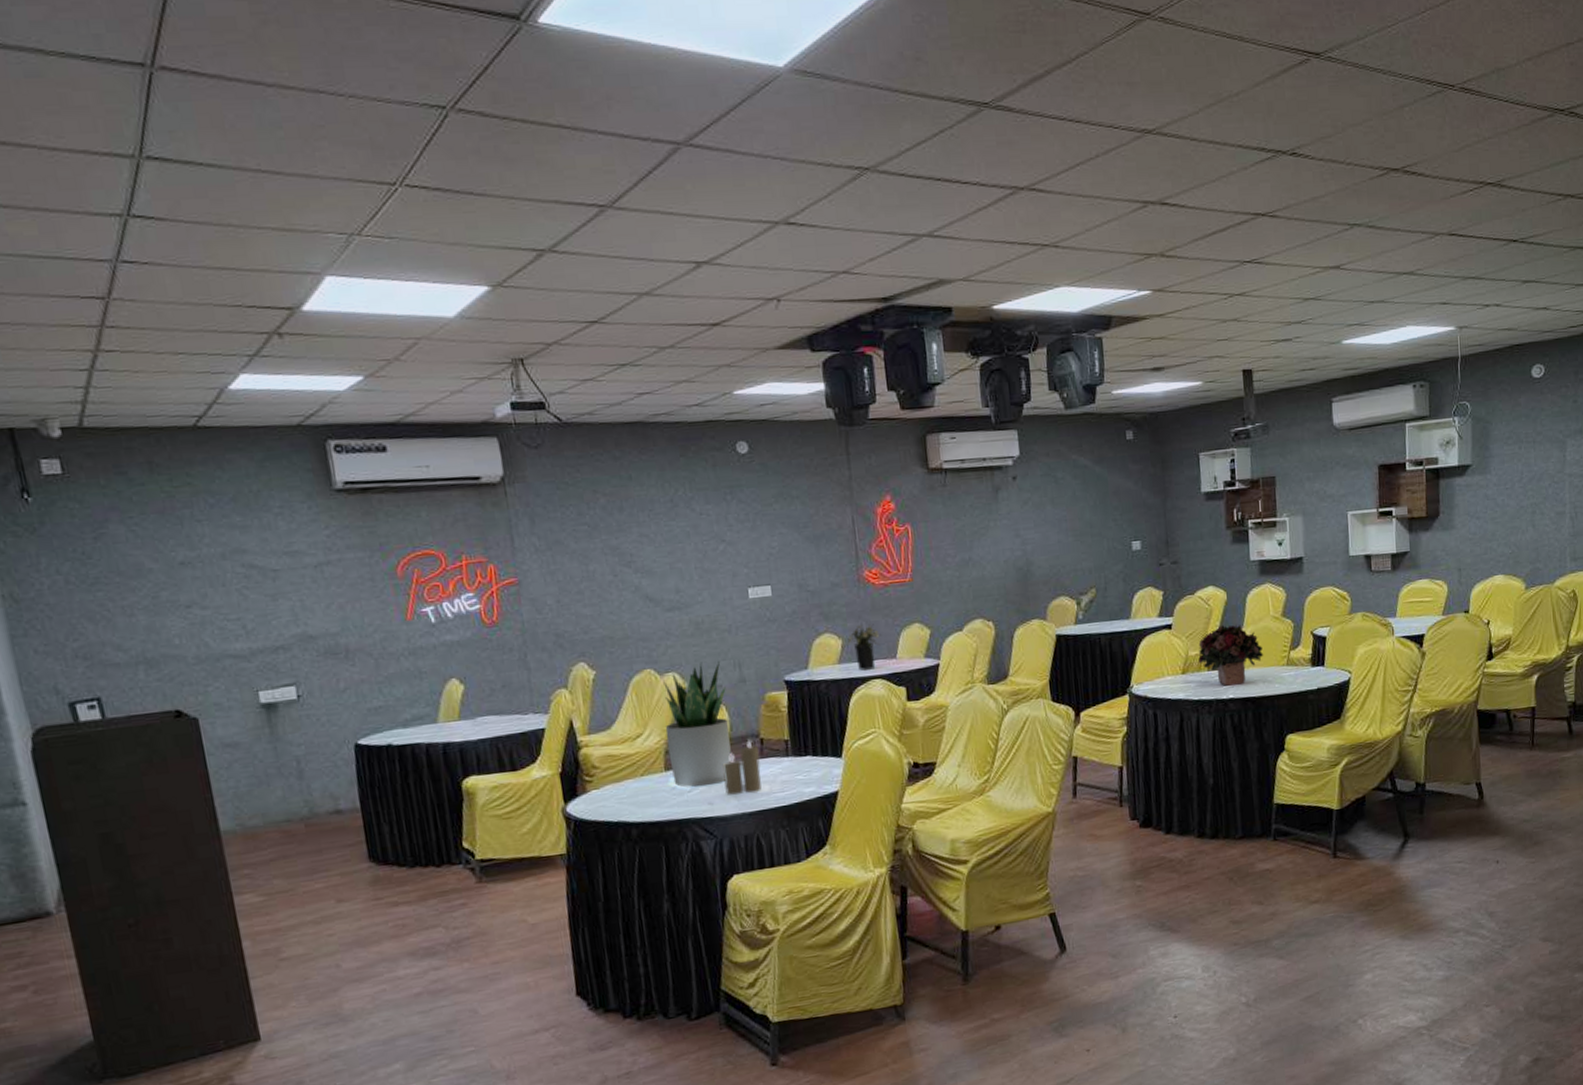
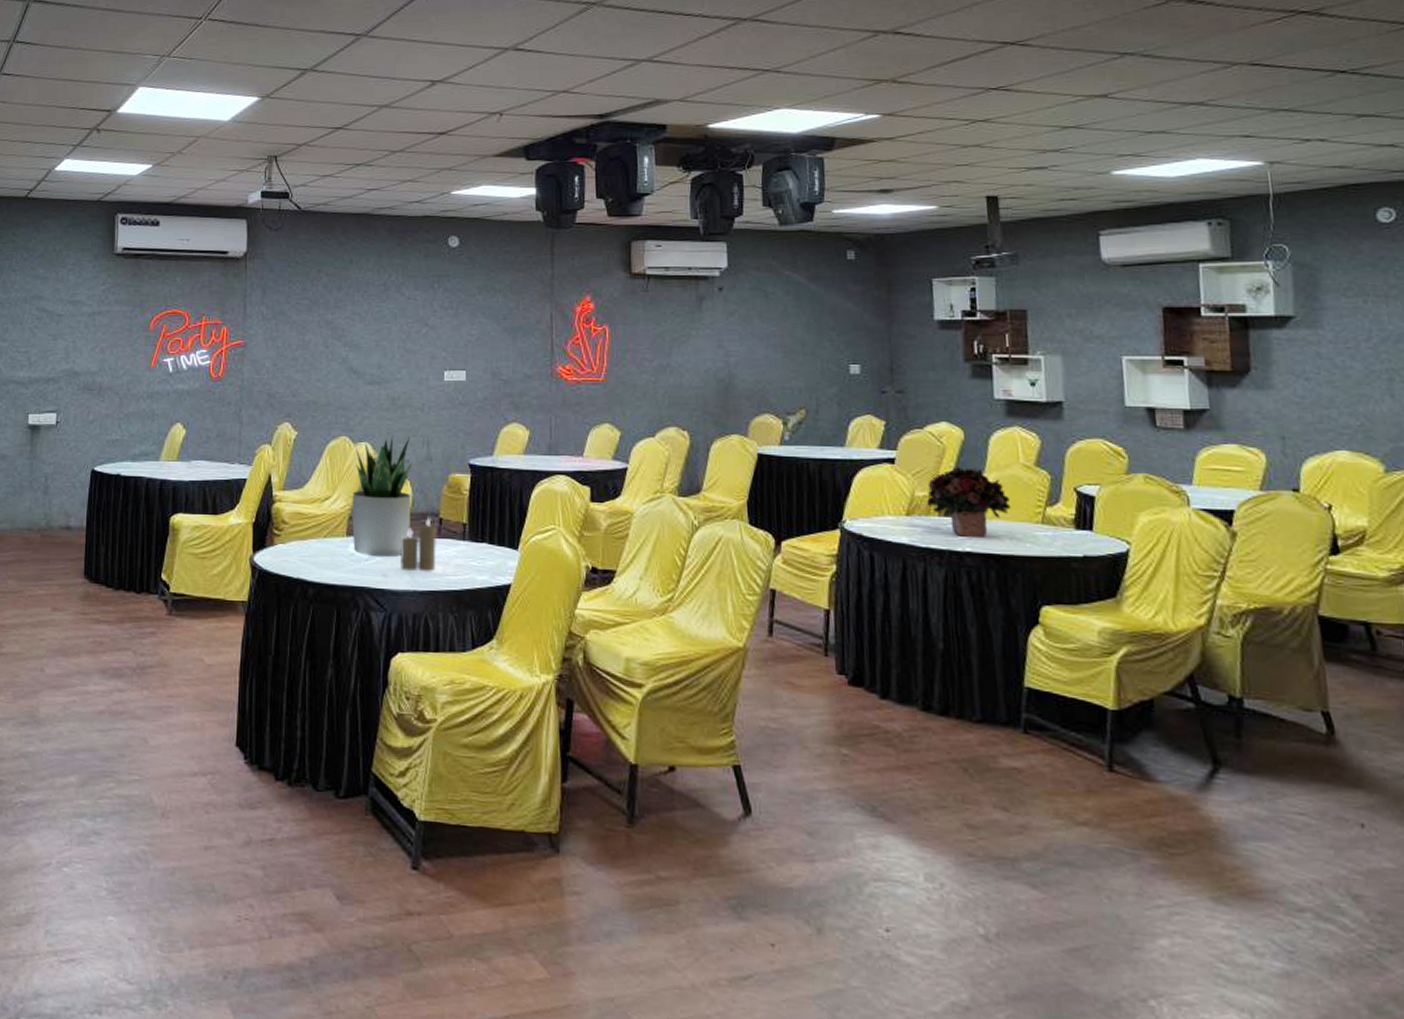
flower arrangement: present [845,624,881,672] -> none [532,419,569,466]

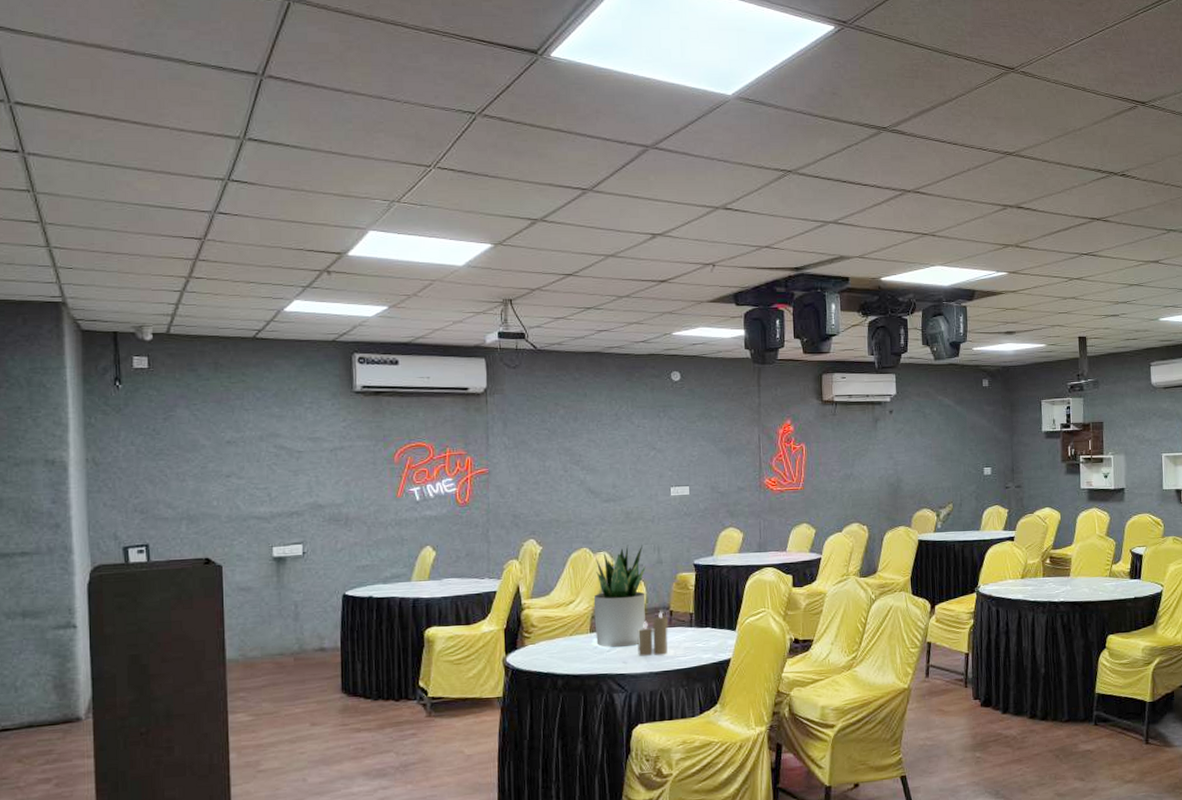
bouquet: present [926,467,1012,537] -> none [1035,540,1090,591]

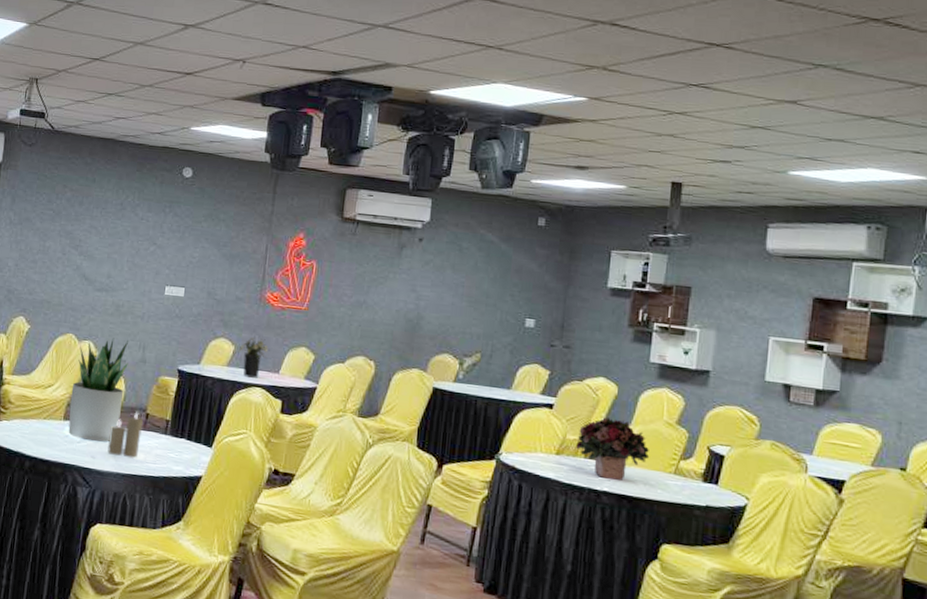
flower arrangement: none [746,522,775,561] -> present [236,337,270,379]
bouquet: none [1035,540,1090,591] -> present [576,417,650,480]

